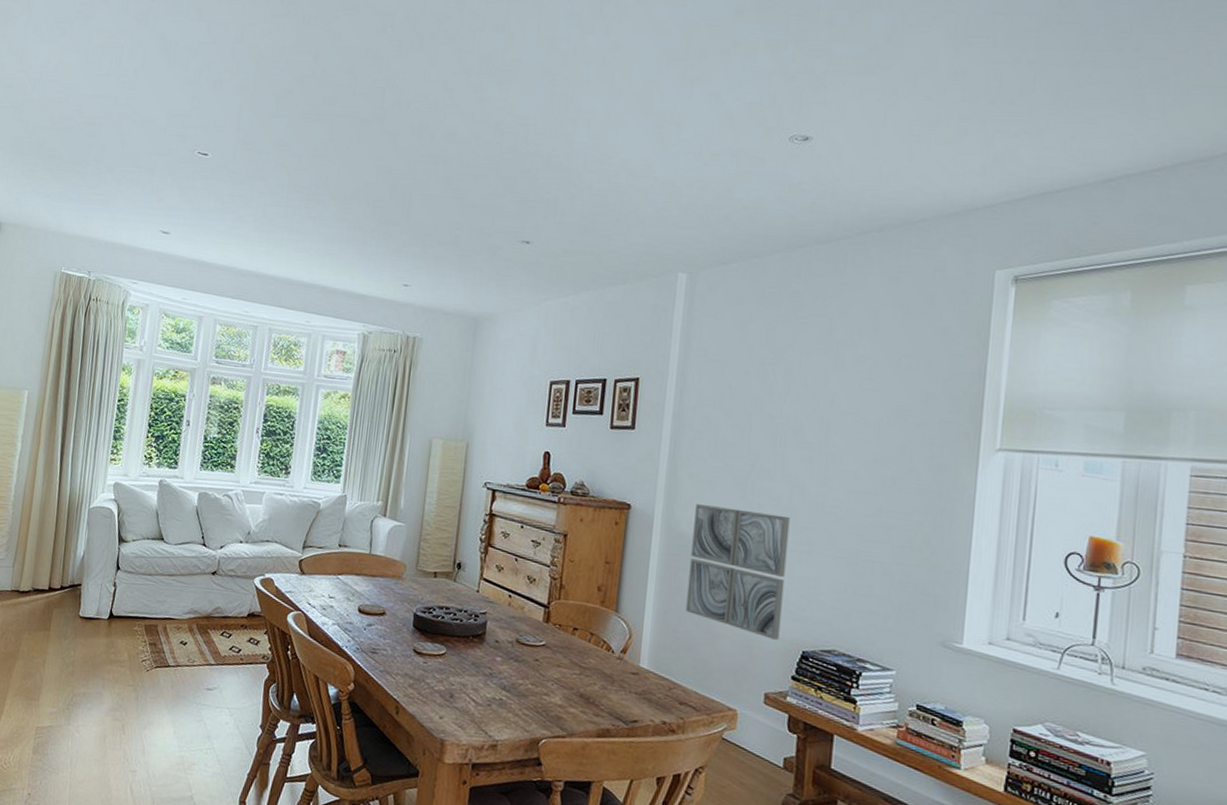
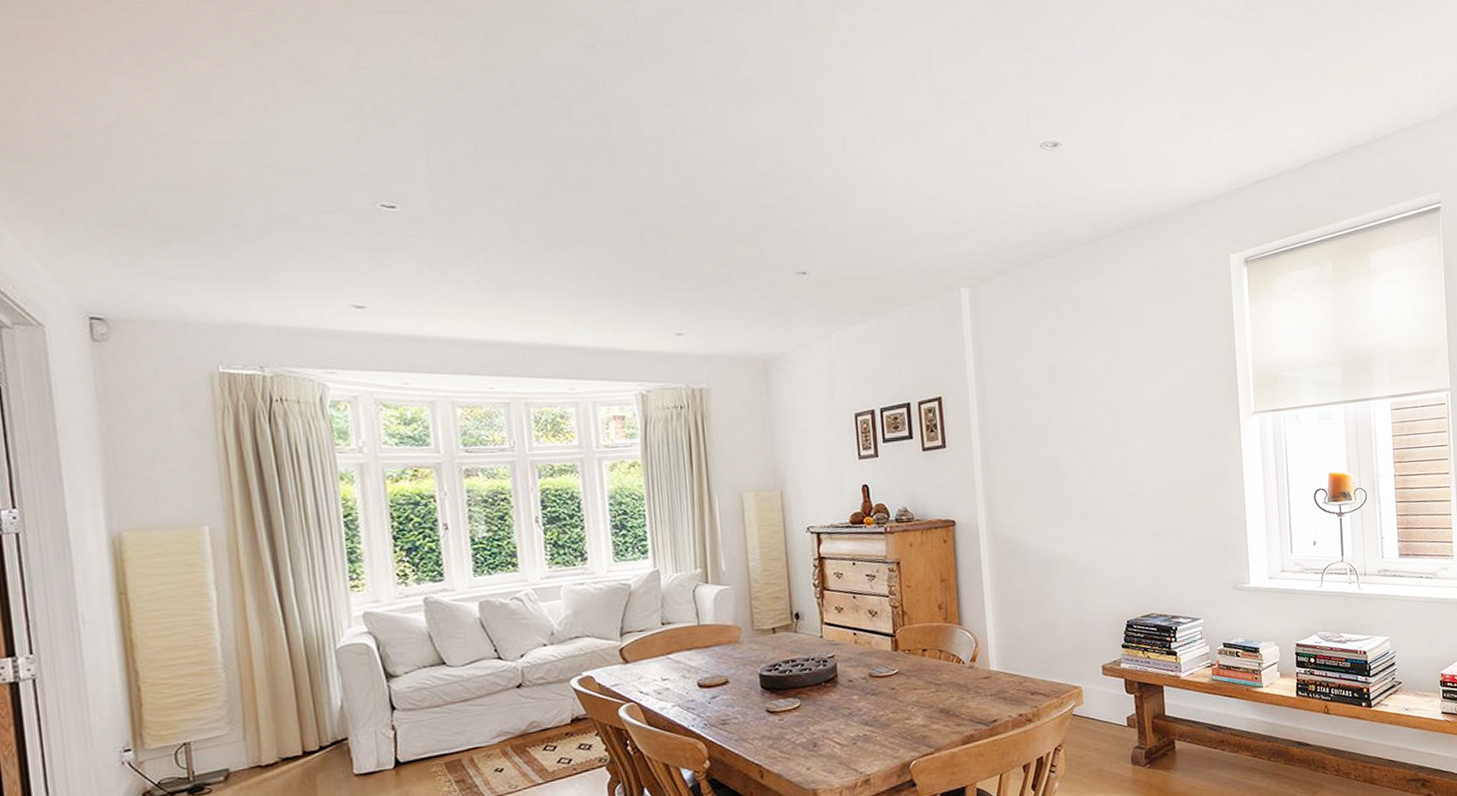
wall art: present [685,503,790,640] -> none [1015,503,1106,617]

